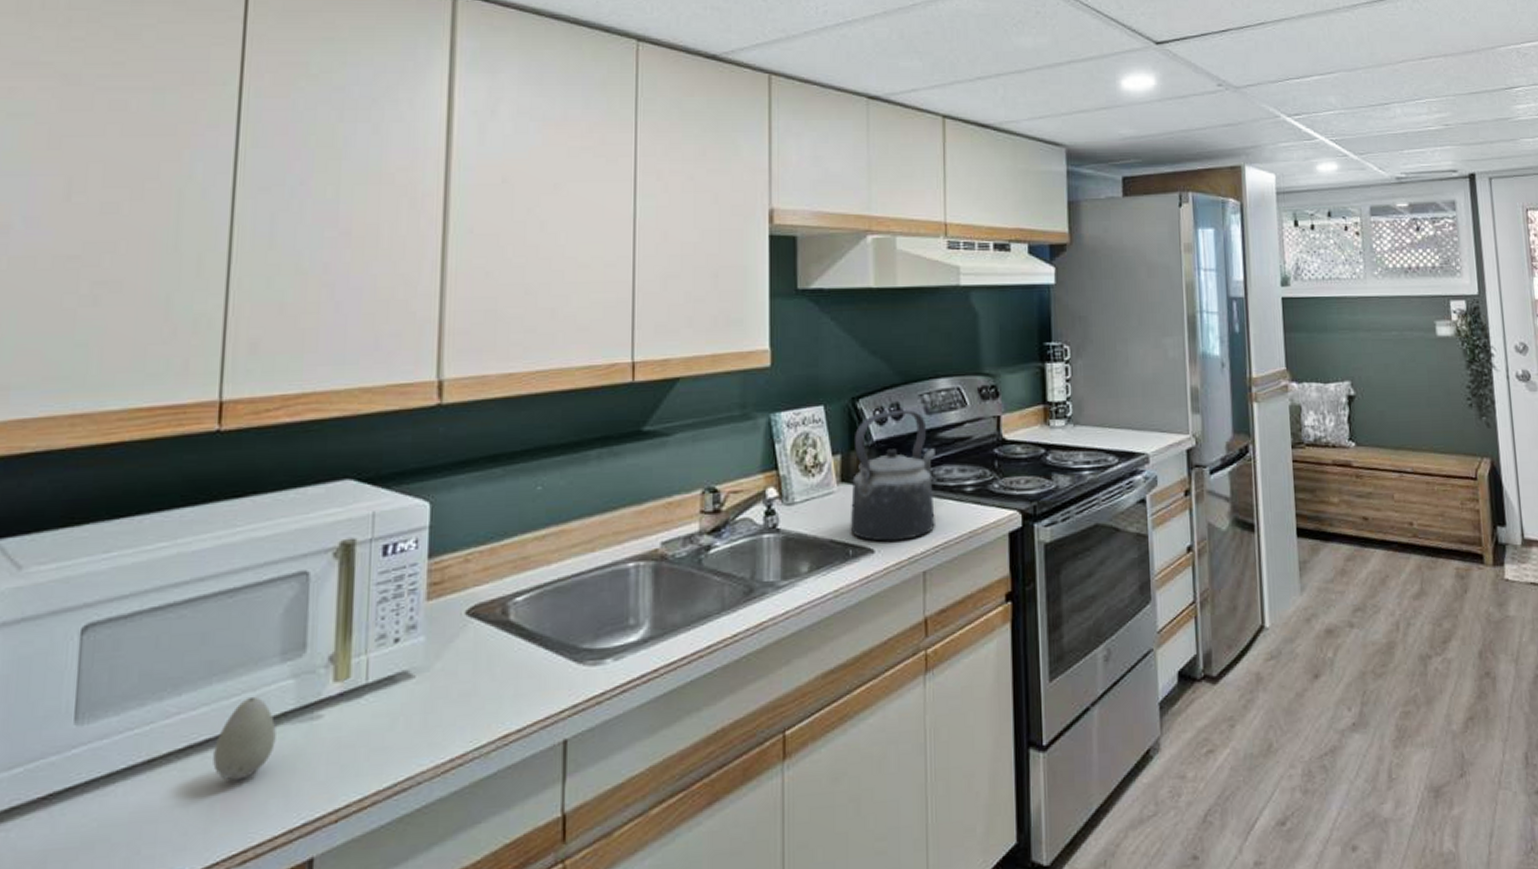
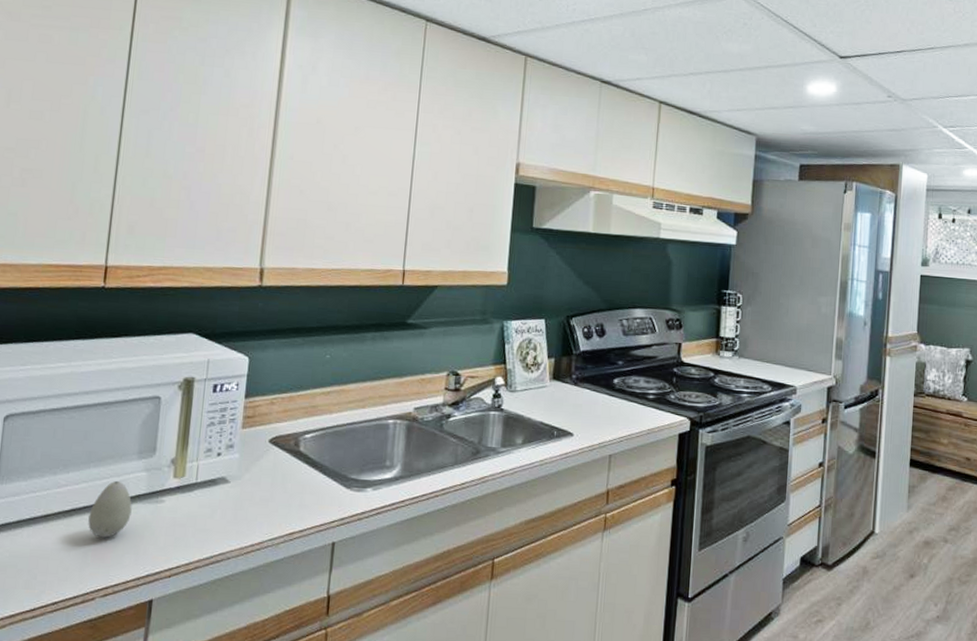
kettle: present [850,409,935,542] -> none [556,329,628,430]

